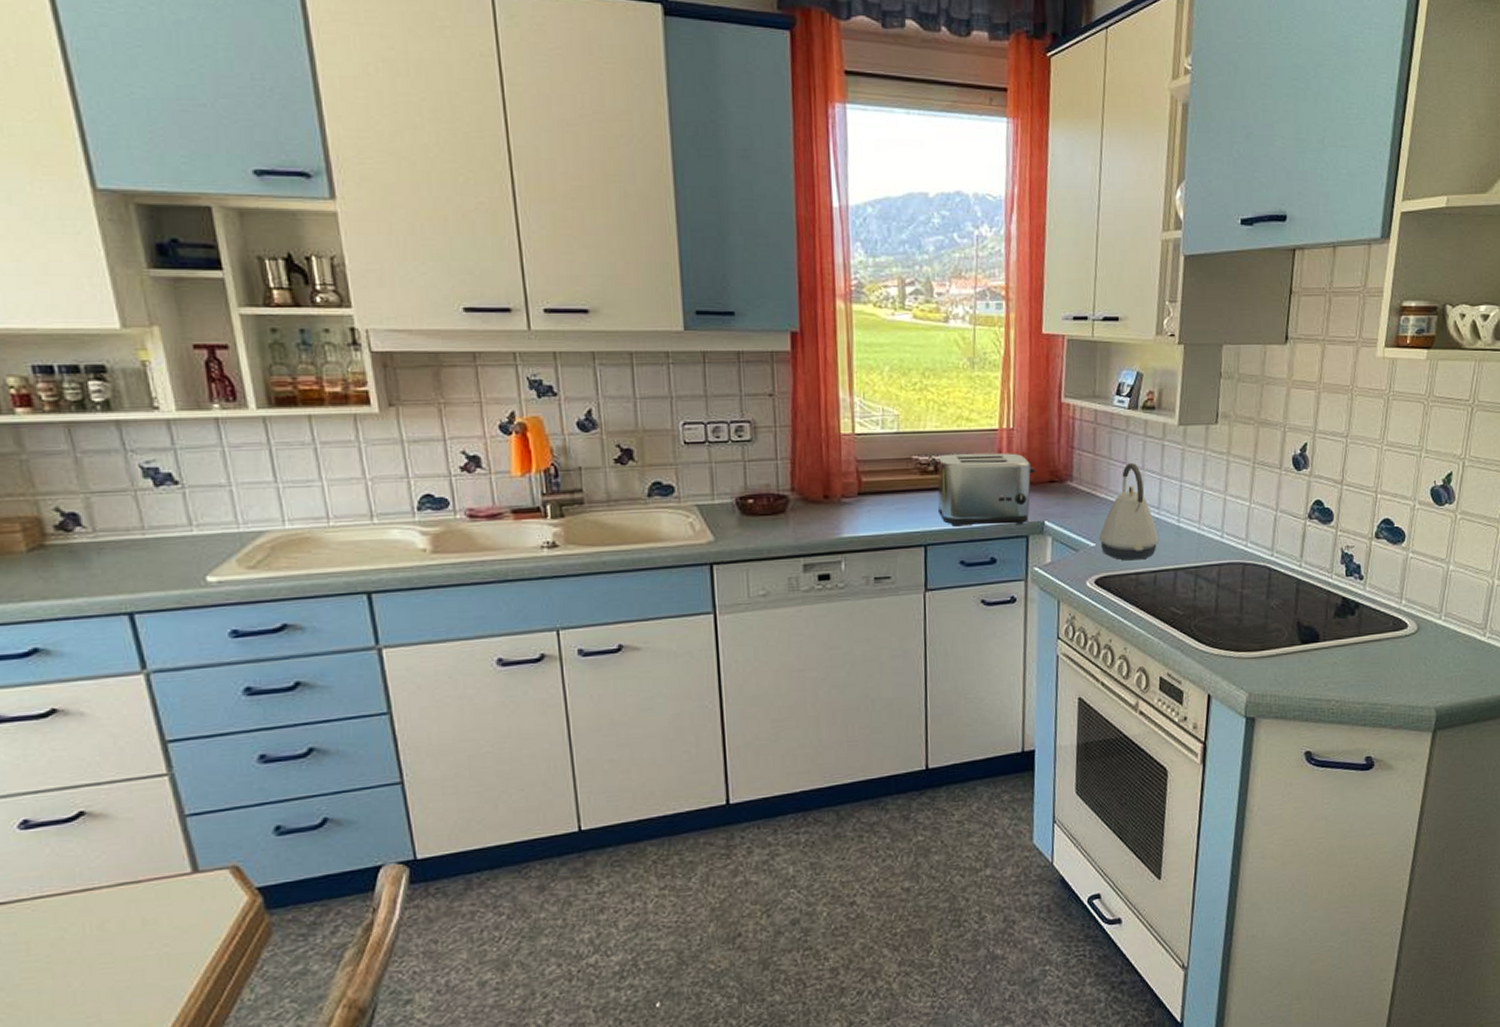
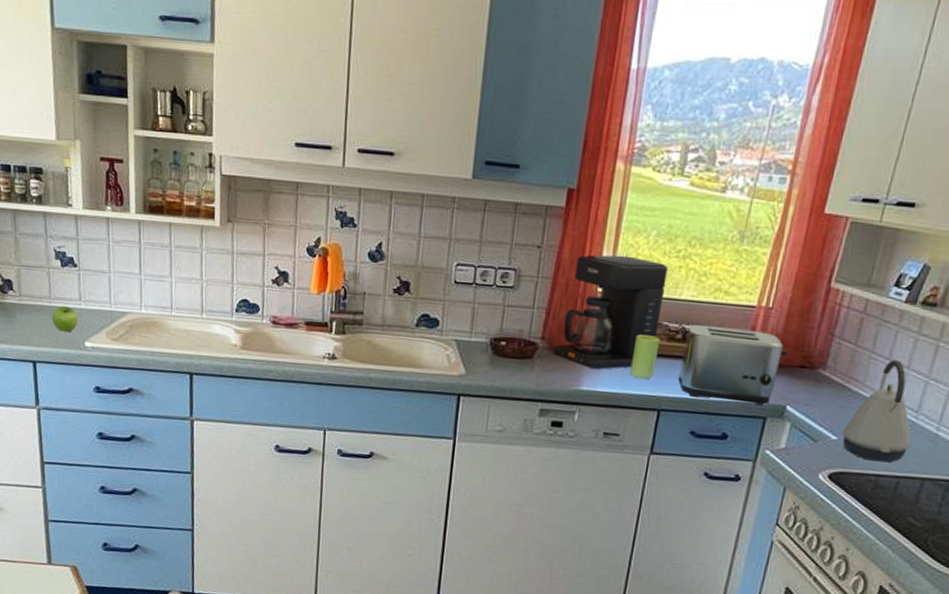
fruit: none [150,535,192,569] -> present [52,305,79,333]
coffee maker: none [806,394,909,514] -> present [554,254,668,370]
mug: none [888,471,914,517] -> present [629,334,660,380]

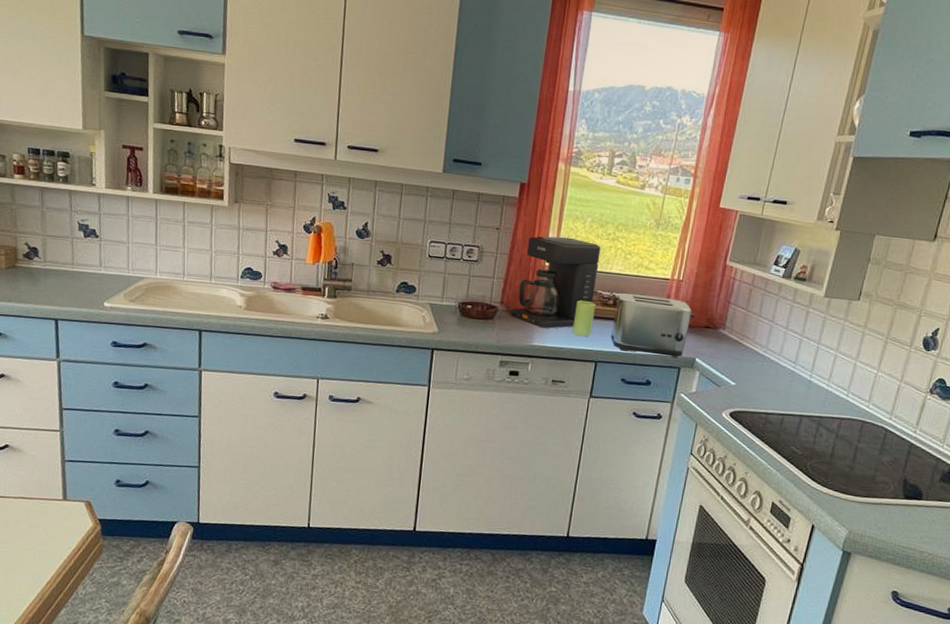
fruit: present [52,305,79,333] -> none [74,270,99,294]
kettle: present [842,360,911,463] -> none [739,322,792,403]

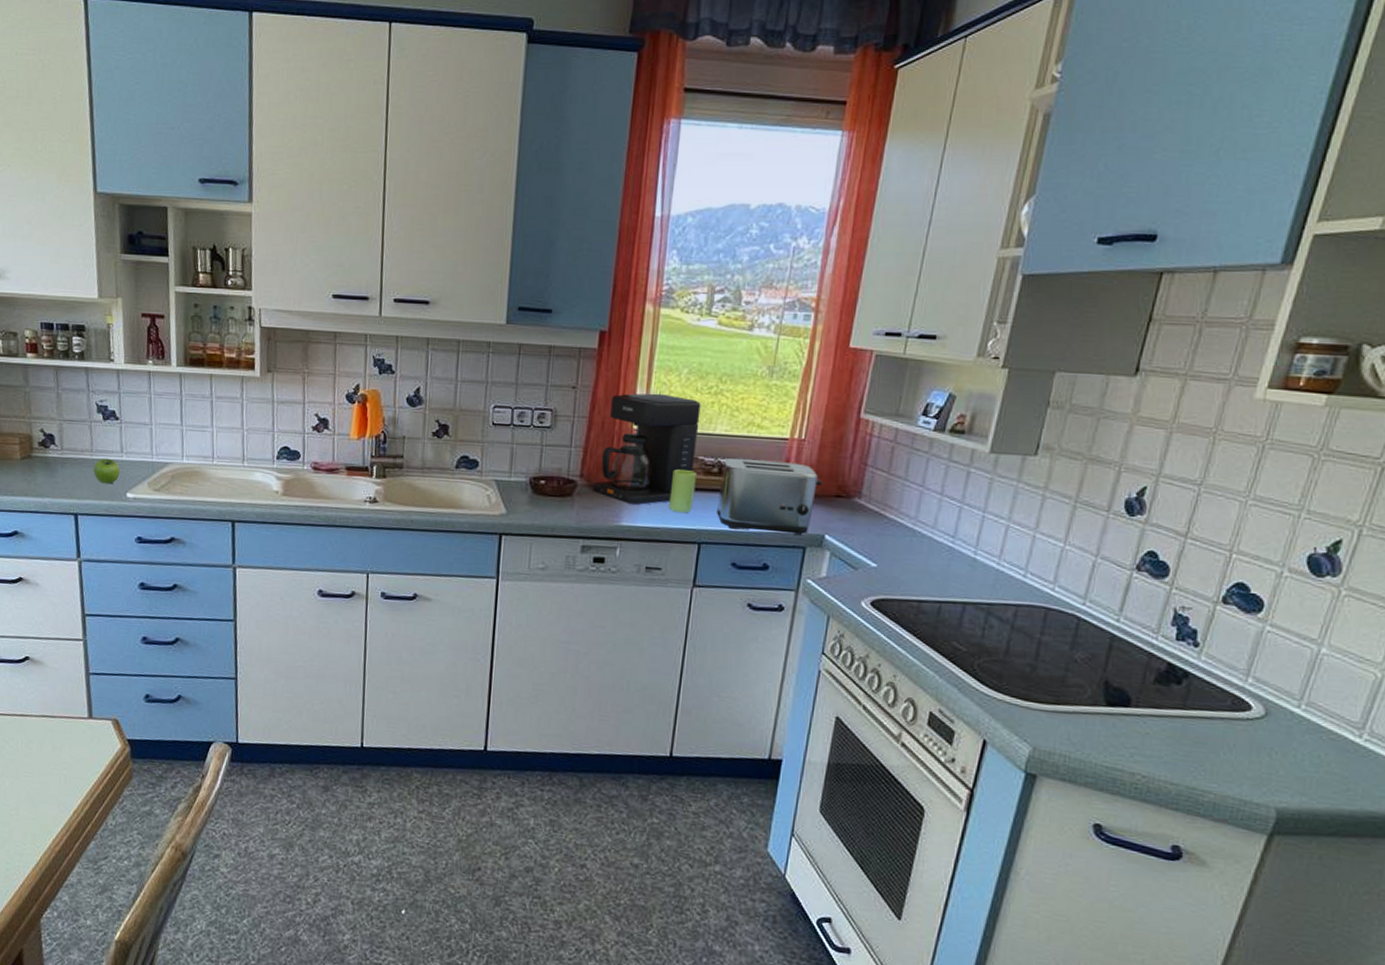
fruit: none [74,270,99,294] -> present [94,458,121,484]

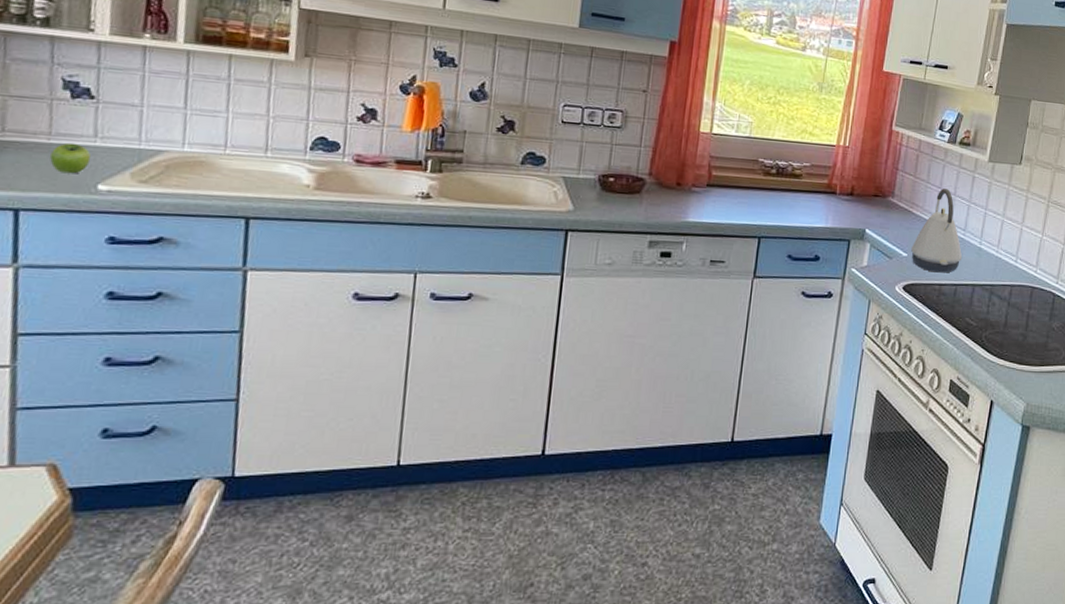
coffee maker: present [593,393,701,505] -> none [661,99,761,202]
mug: present [668,469,697,514] -> none [732,170,757,211]
toaster: present [715,457,823,534] -> none [774,160,864,229]
kettle: none [882,487,950,588] -> present [911,188,963,273]

